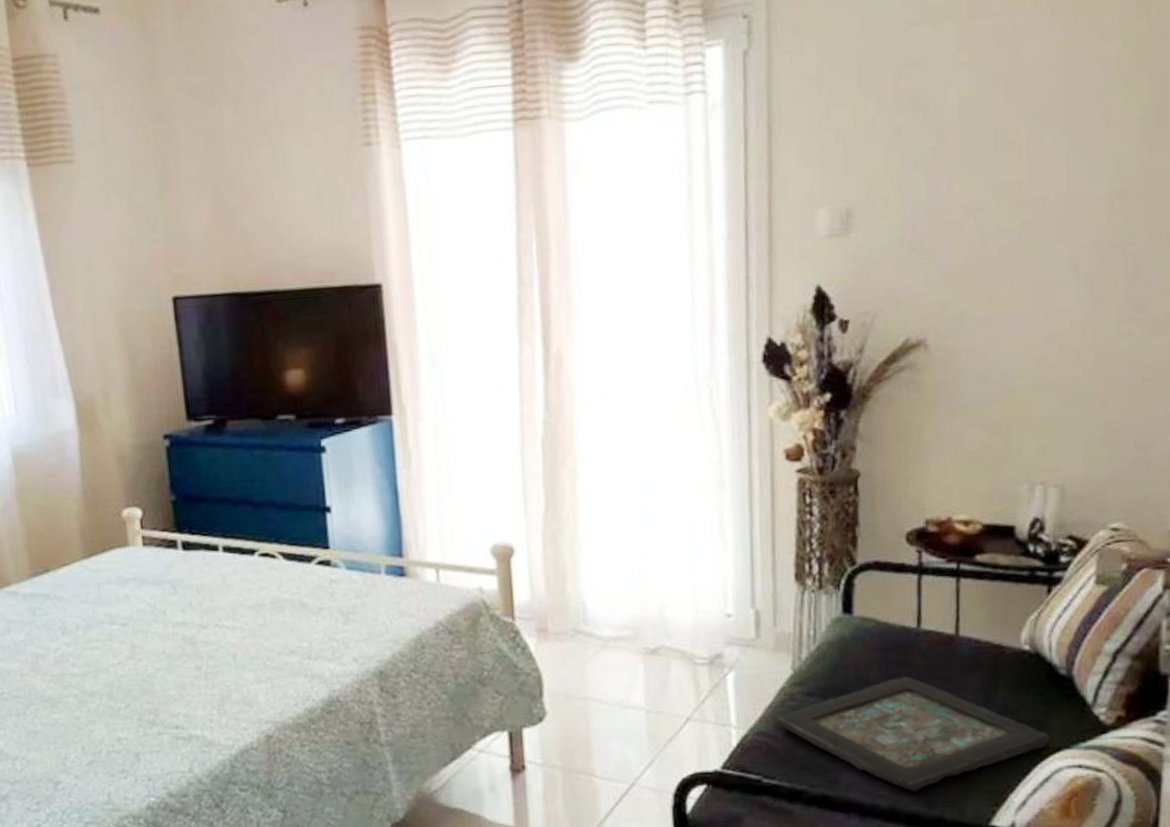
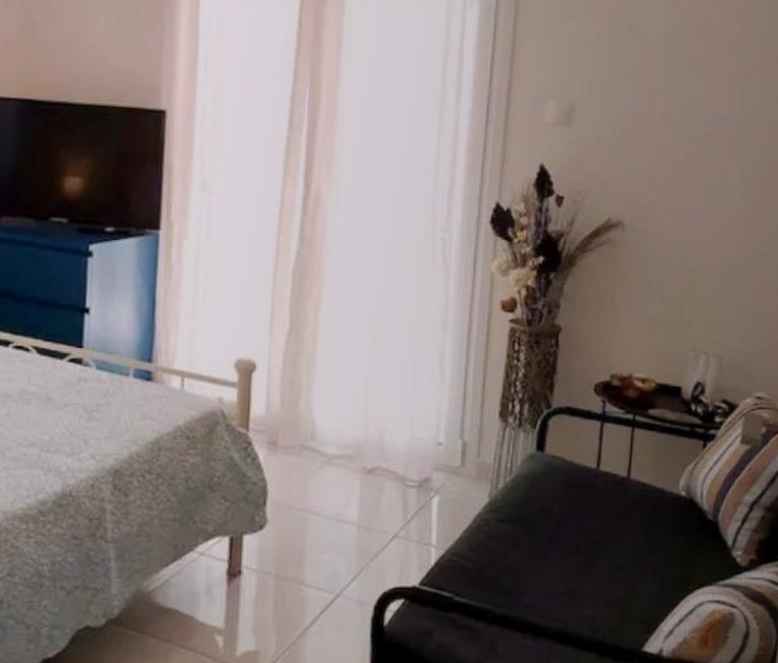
decorative tray: present [776,676,1050,791] -> none [471,511,697,616]

